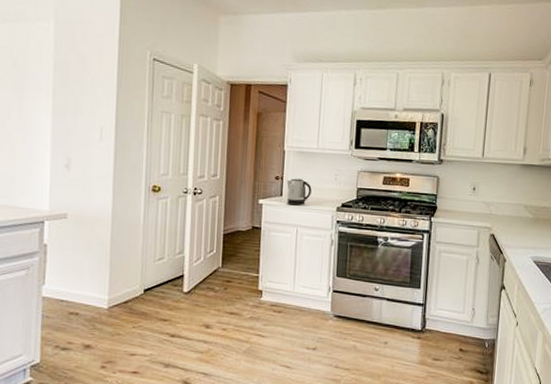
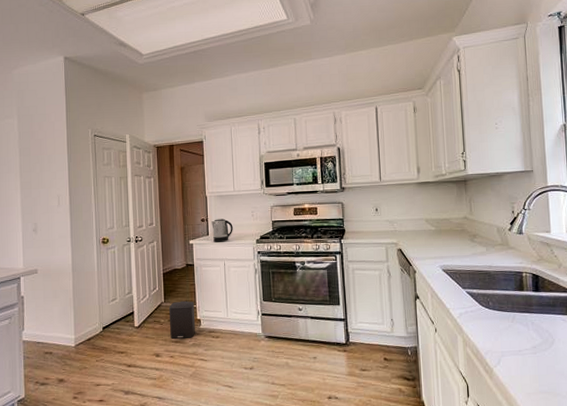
pedal bin: none [225,267,258,310] -> present [168,300,196,339]

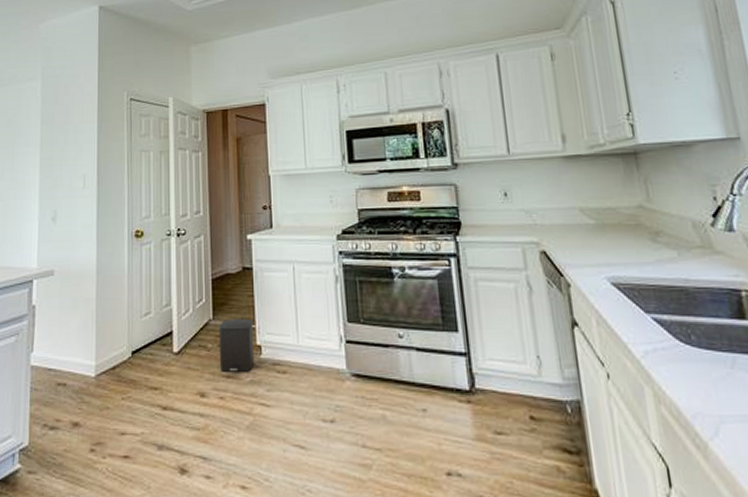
kettle: present [211,218,233,242] -> none [276,206,305,238]

